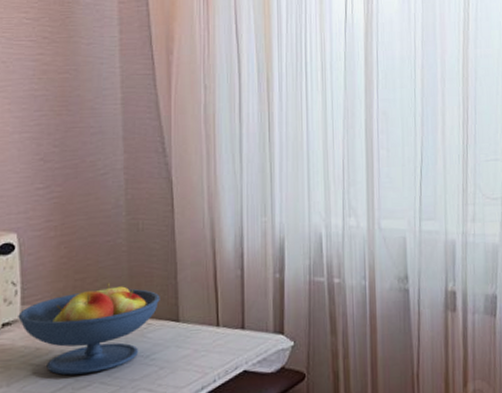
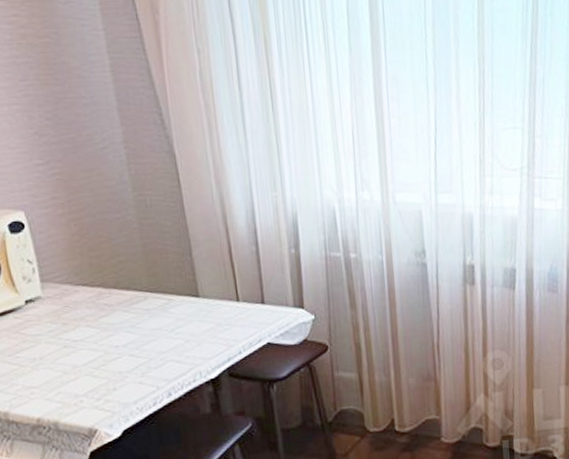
fruit bowl: present [18,283,160,375] -> none [39,260,178,348]

